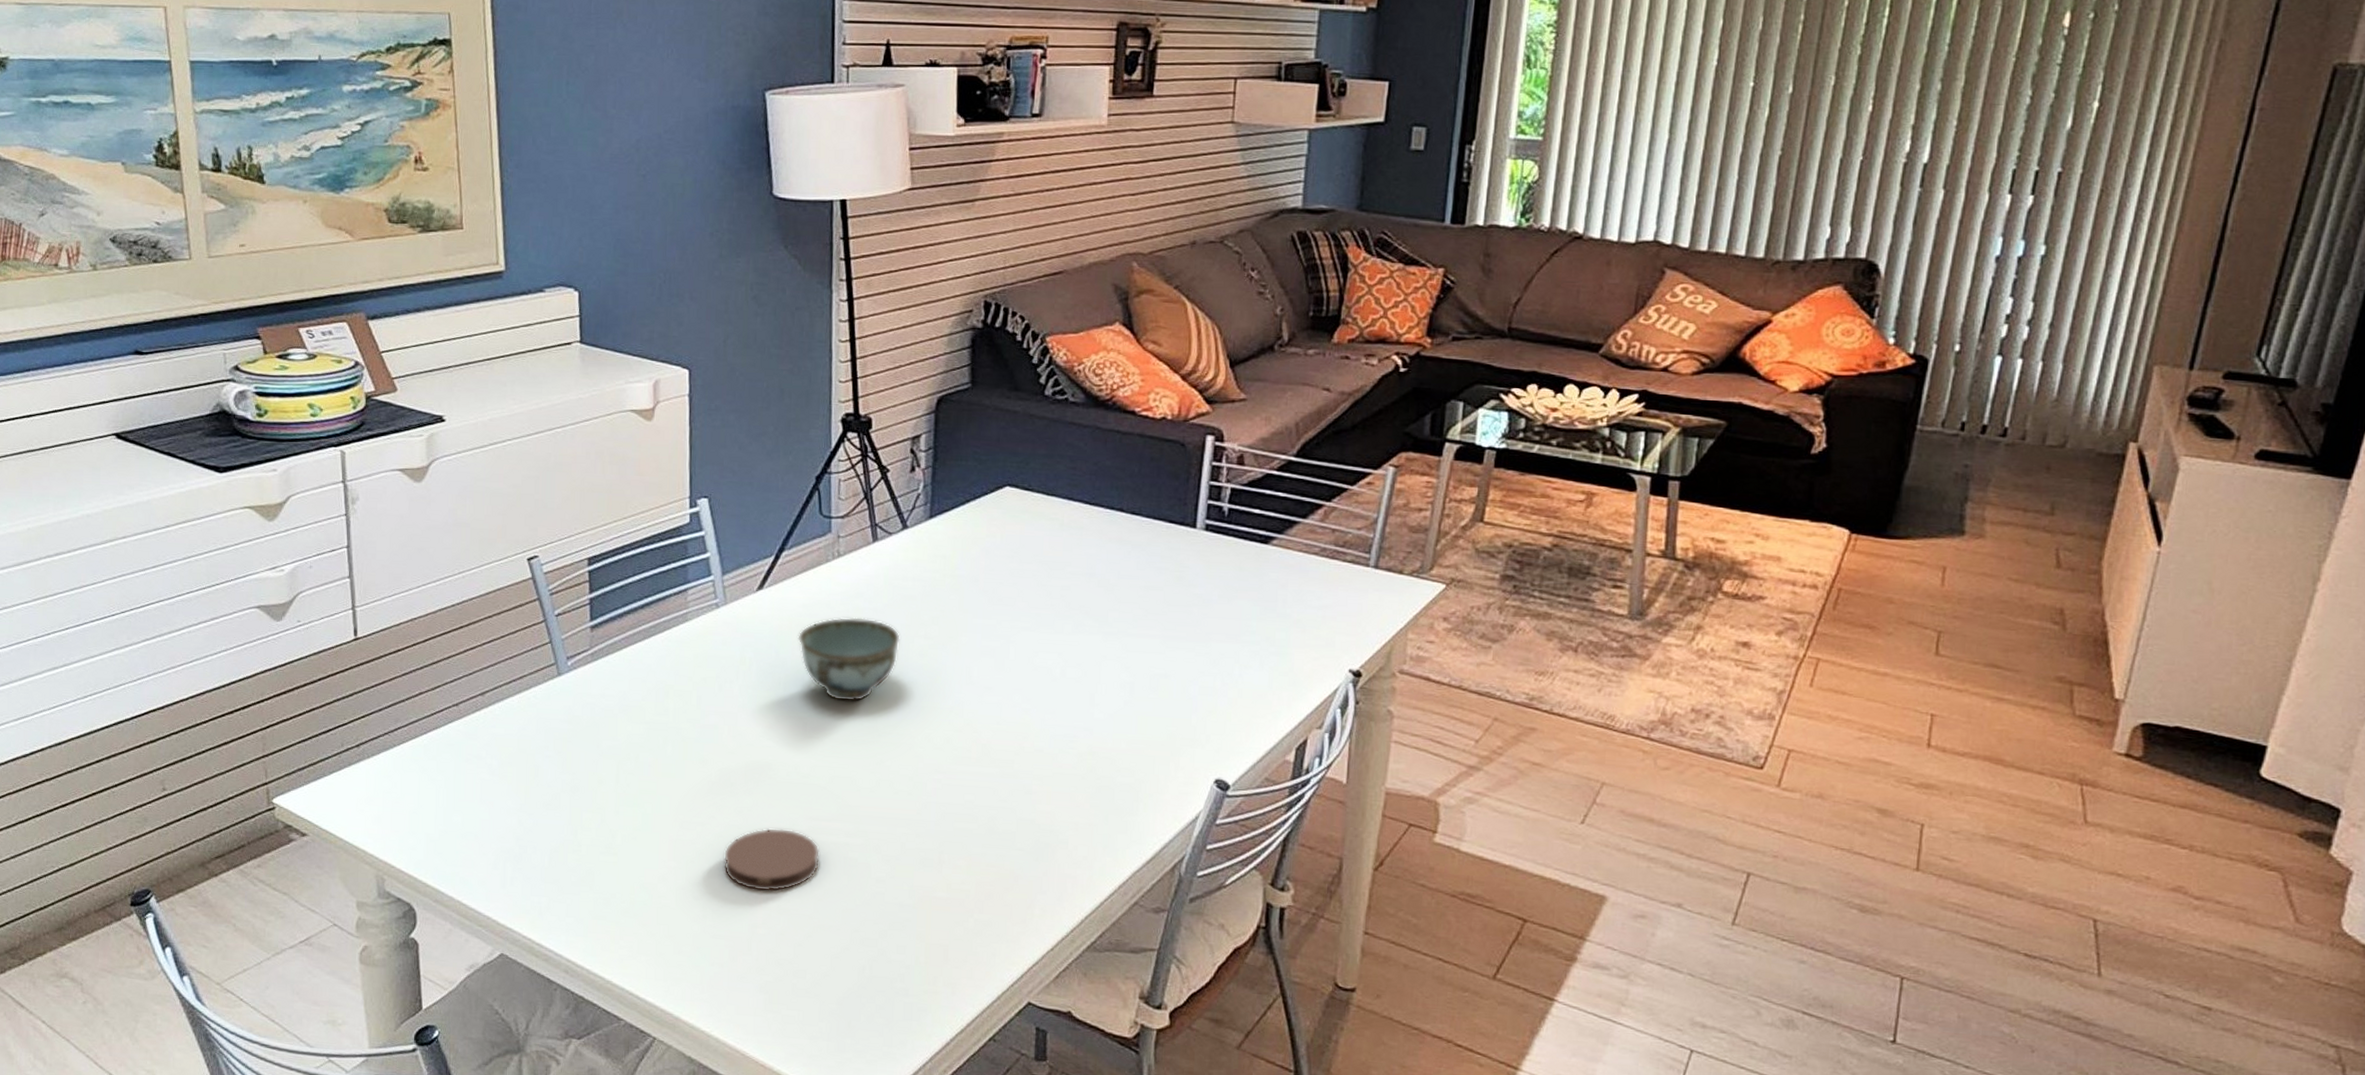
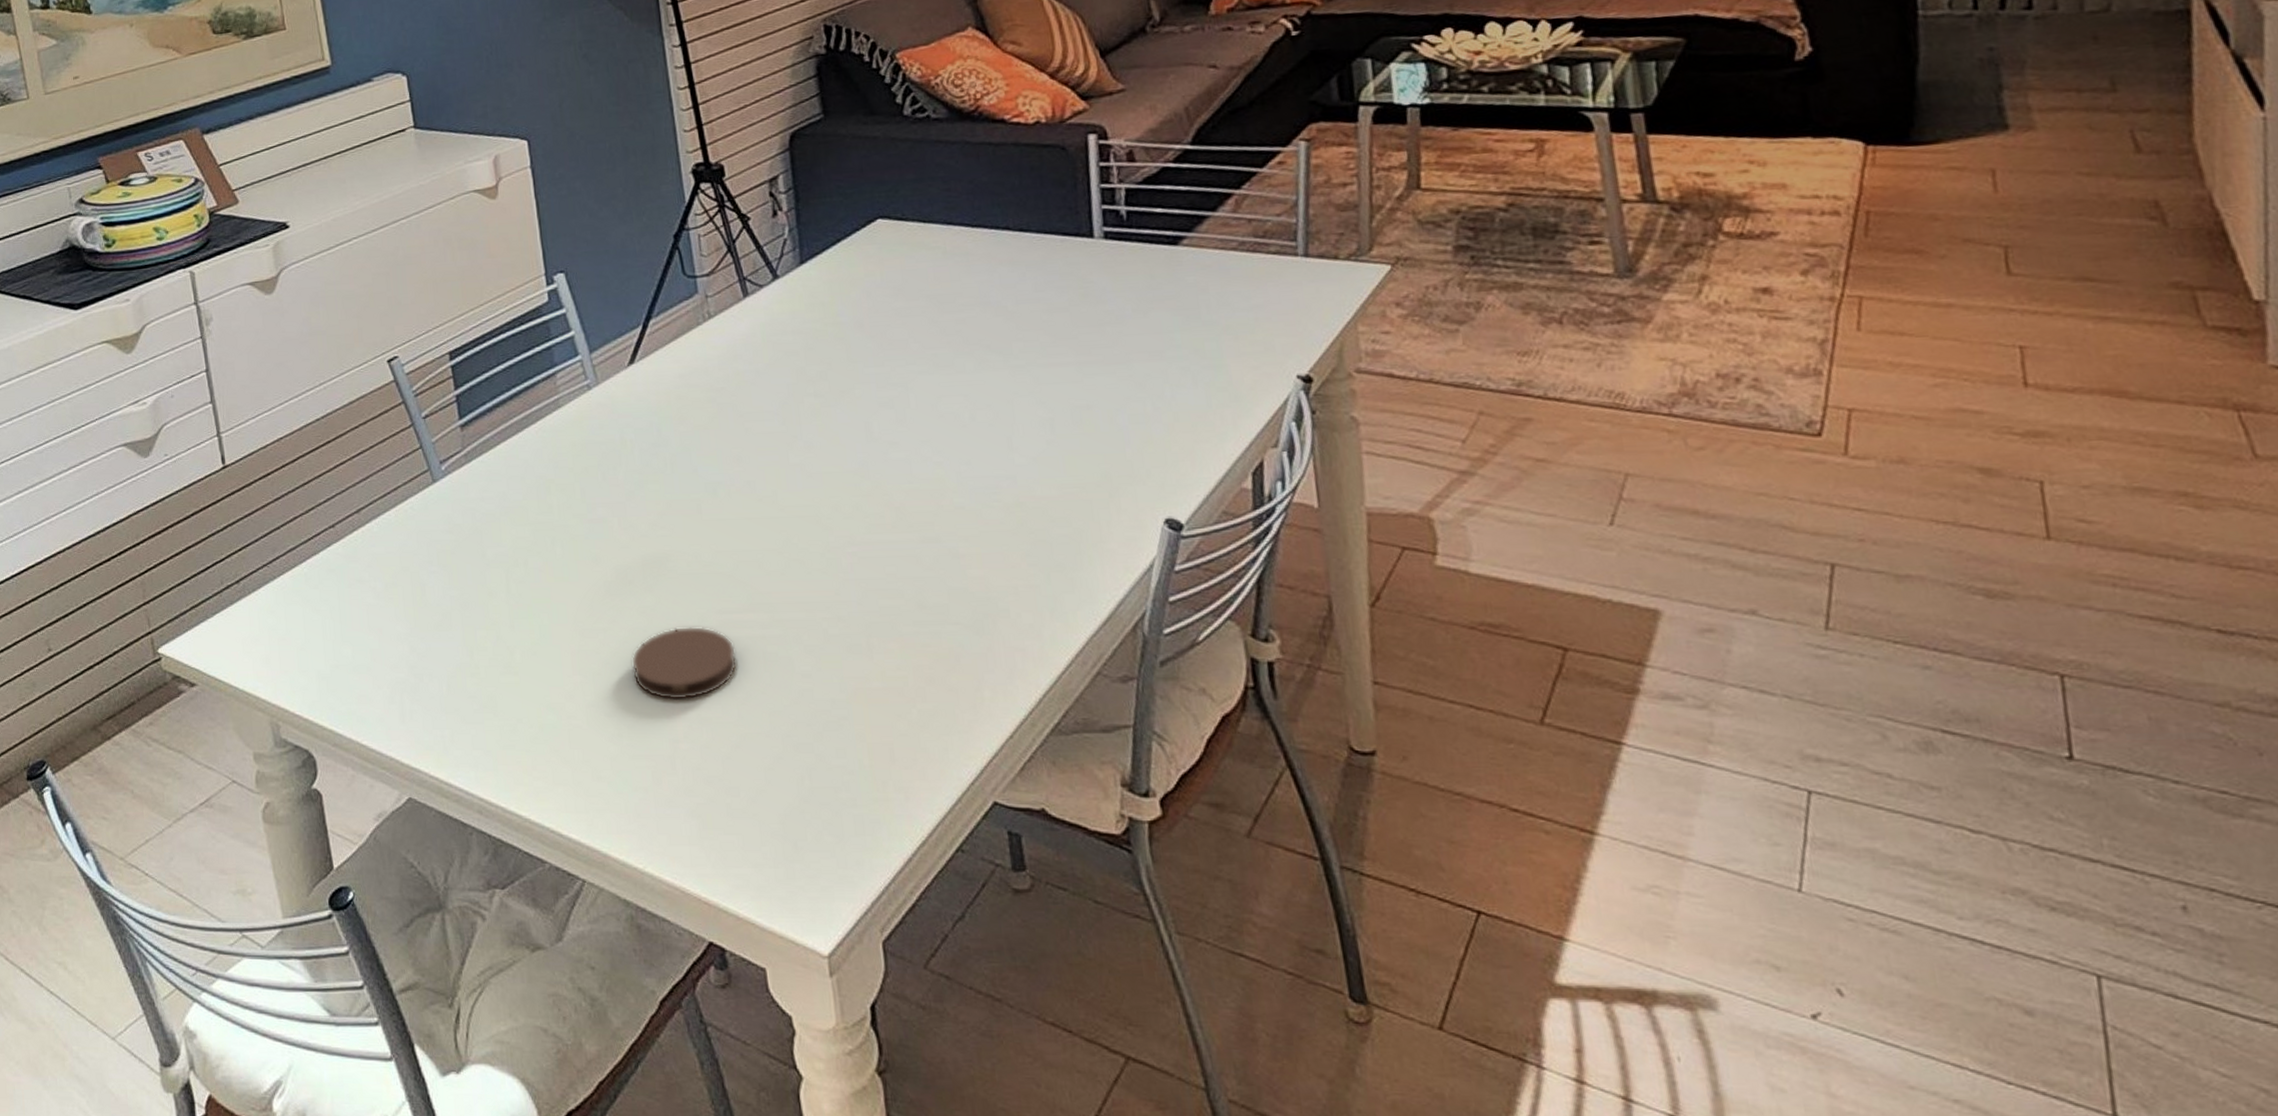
bowl: present [797,617,900,703] -> none [678,381,789,477]

